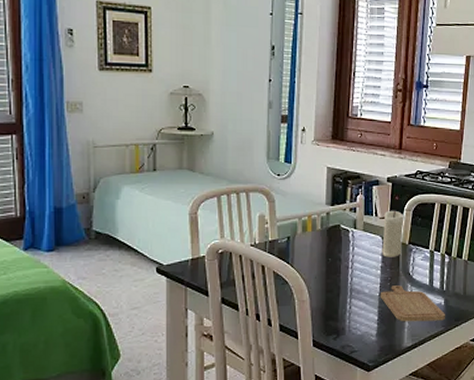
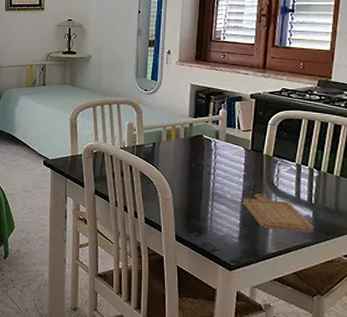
candle: present [382,210,404,258] -> none [245,124,268,168]

